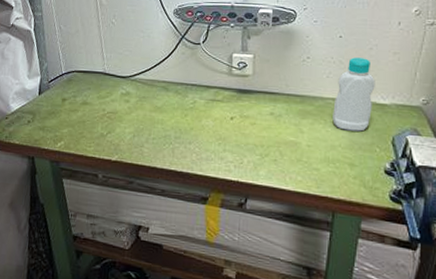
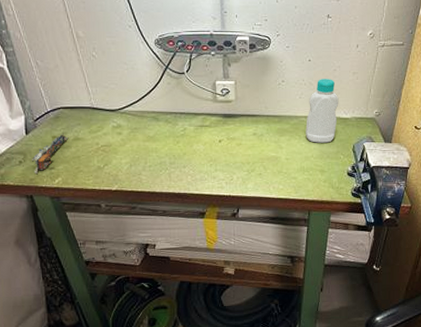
architectural model: none [39,96,78,135] -> present [31,133,69,174]

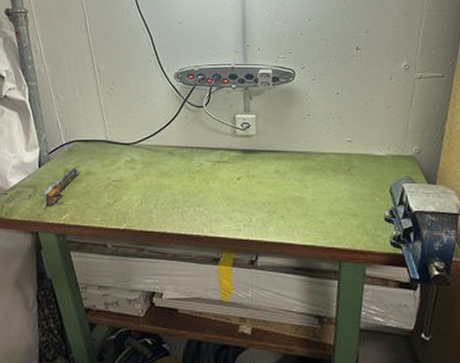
bottle: present [306,79,339,143] -> none [334,113,372,183]

